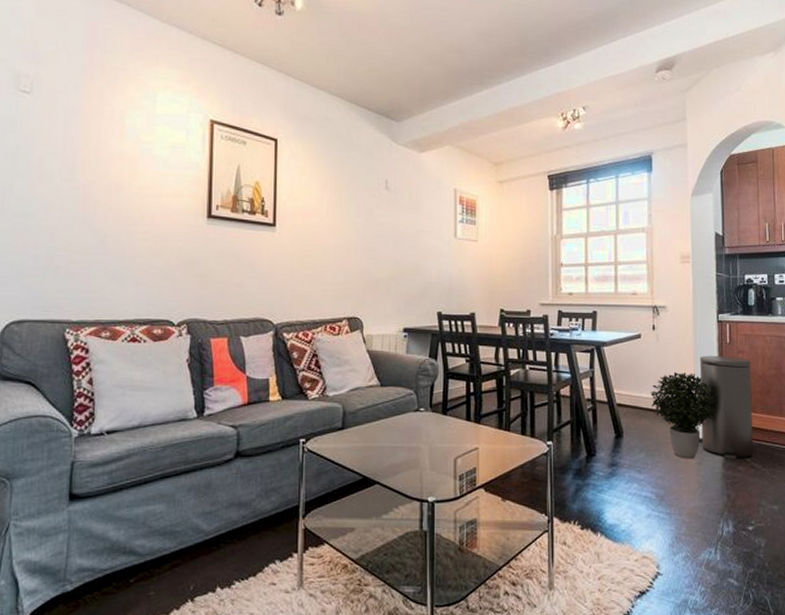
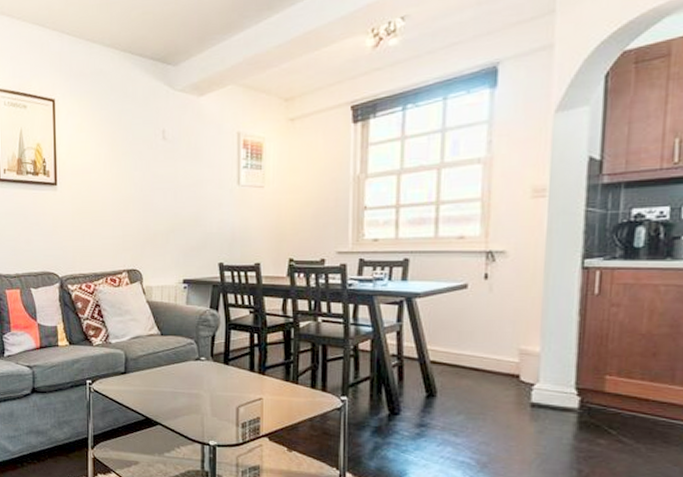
potted plant: present [651,371,719,459] -> none [476,327,574,427]
pedal bin: present [699,355,753,460] -> none [545,309,630,432]

